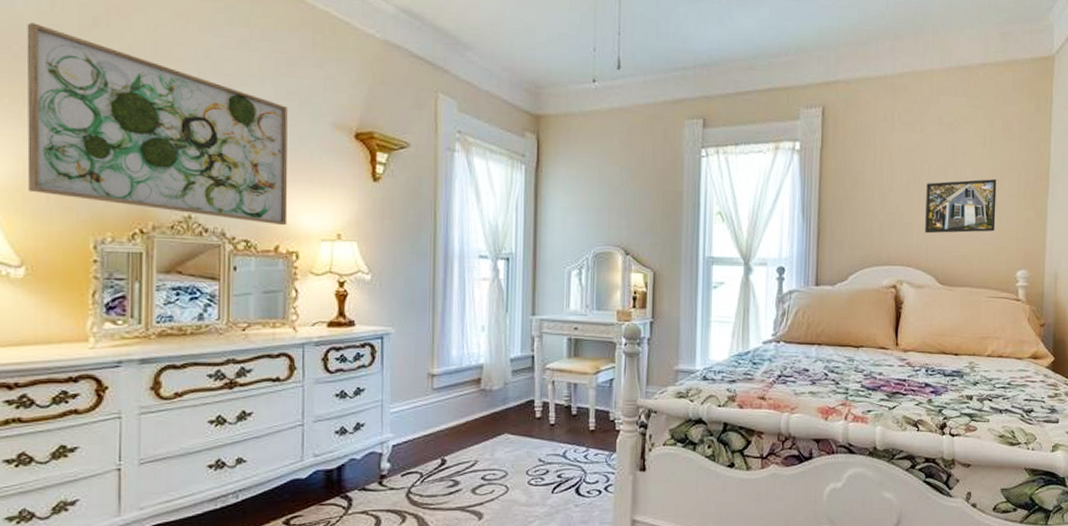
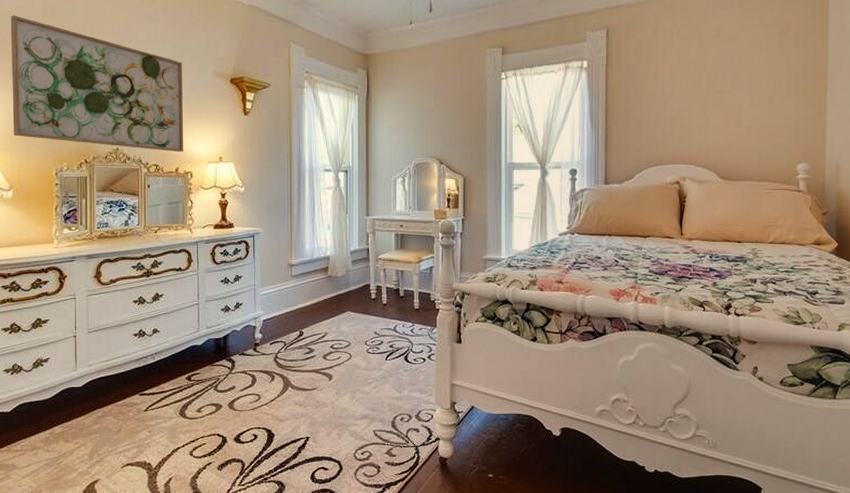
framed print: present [925,179,997,234] -> none [706,82,774,134]

